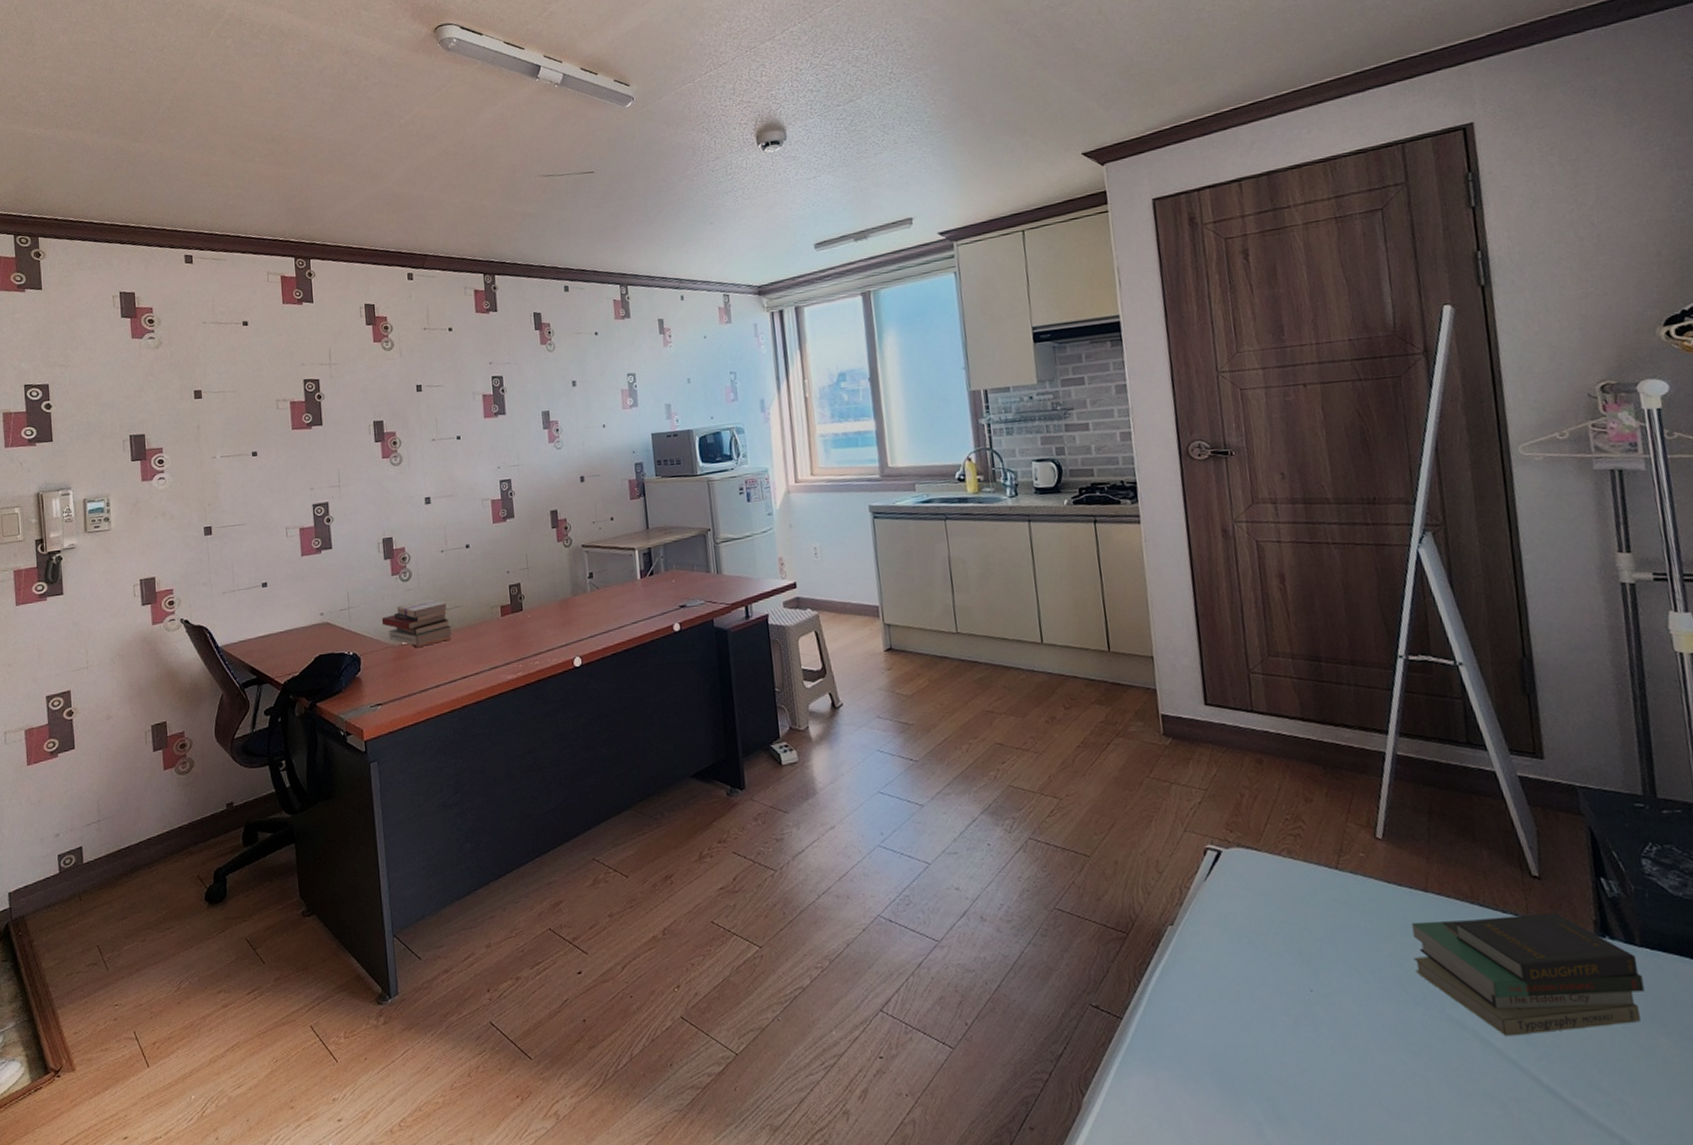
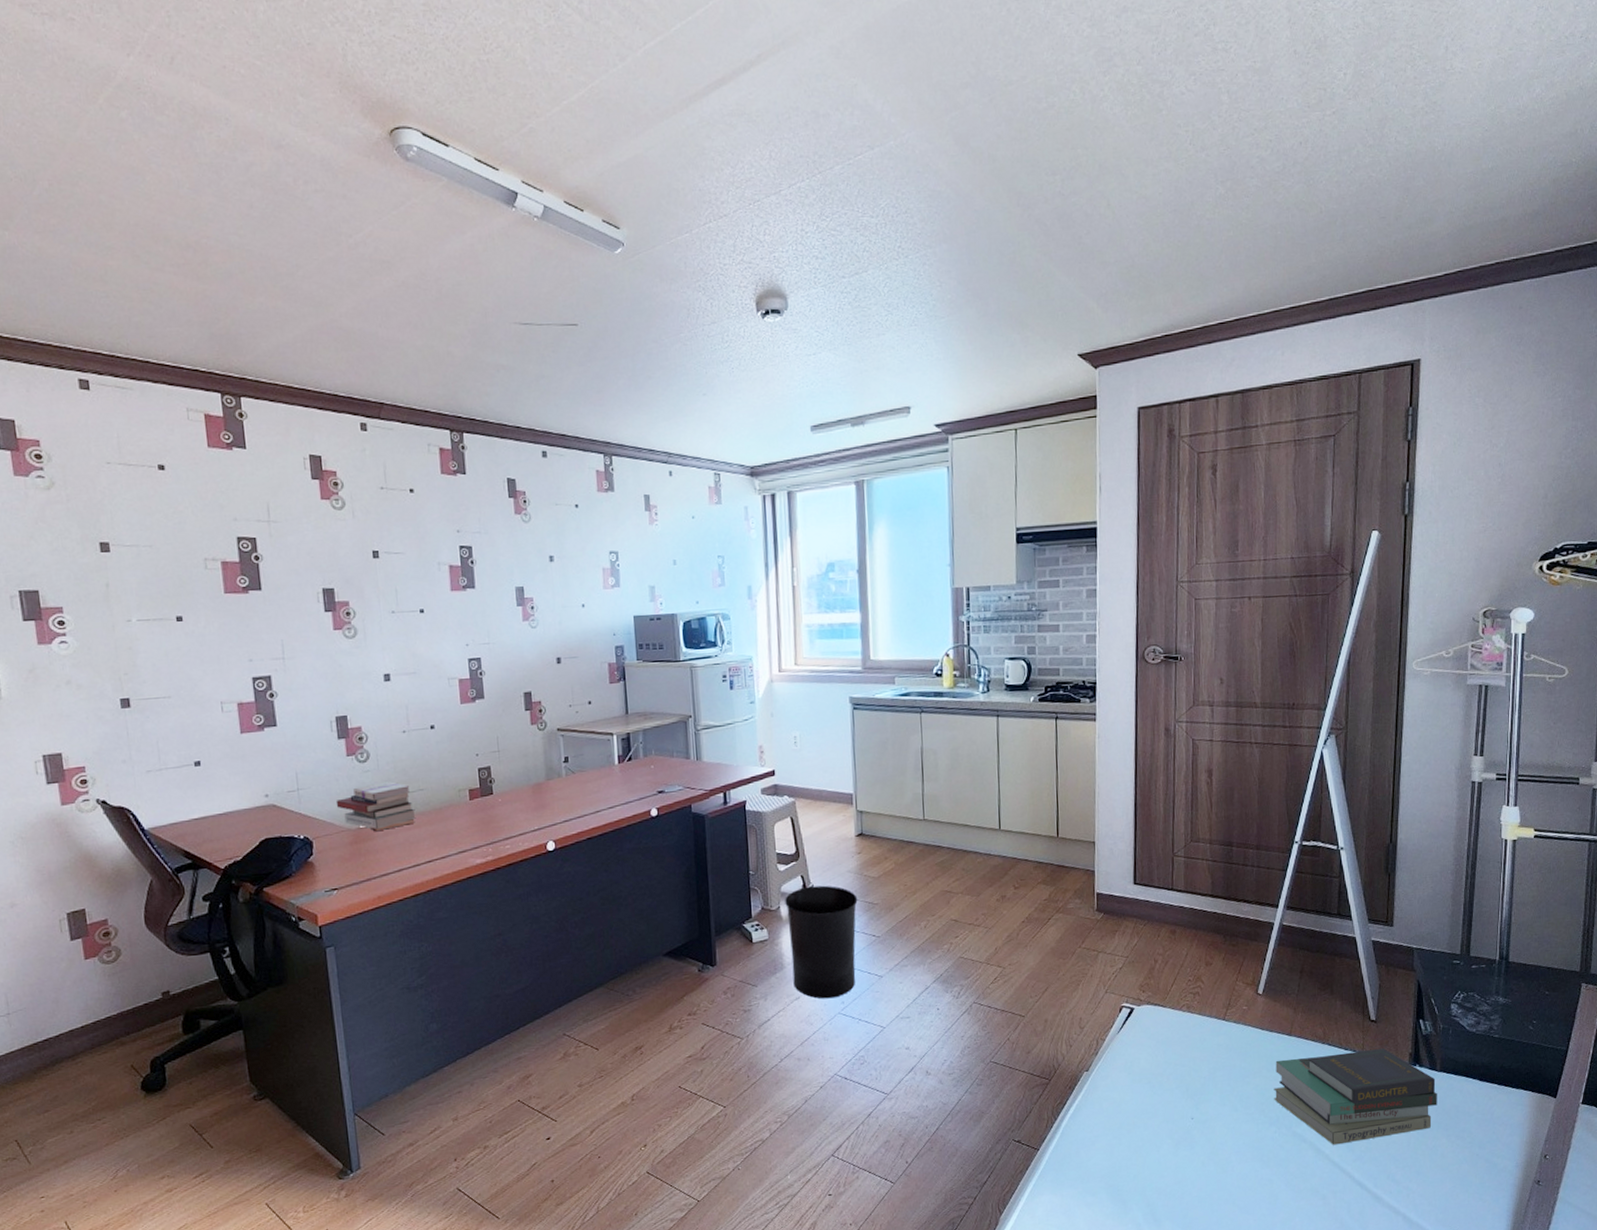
waste bin: none [813,704,894,829] -> present [785,885,858,999]

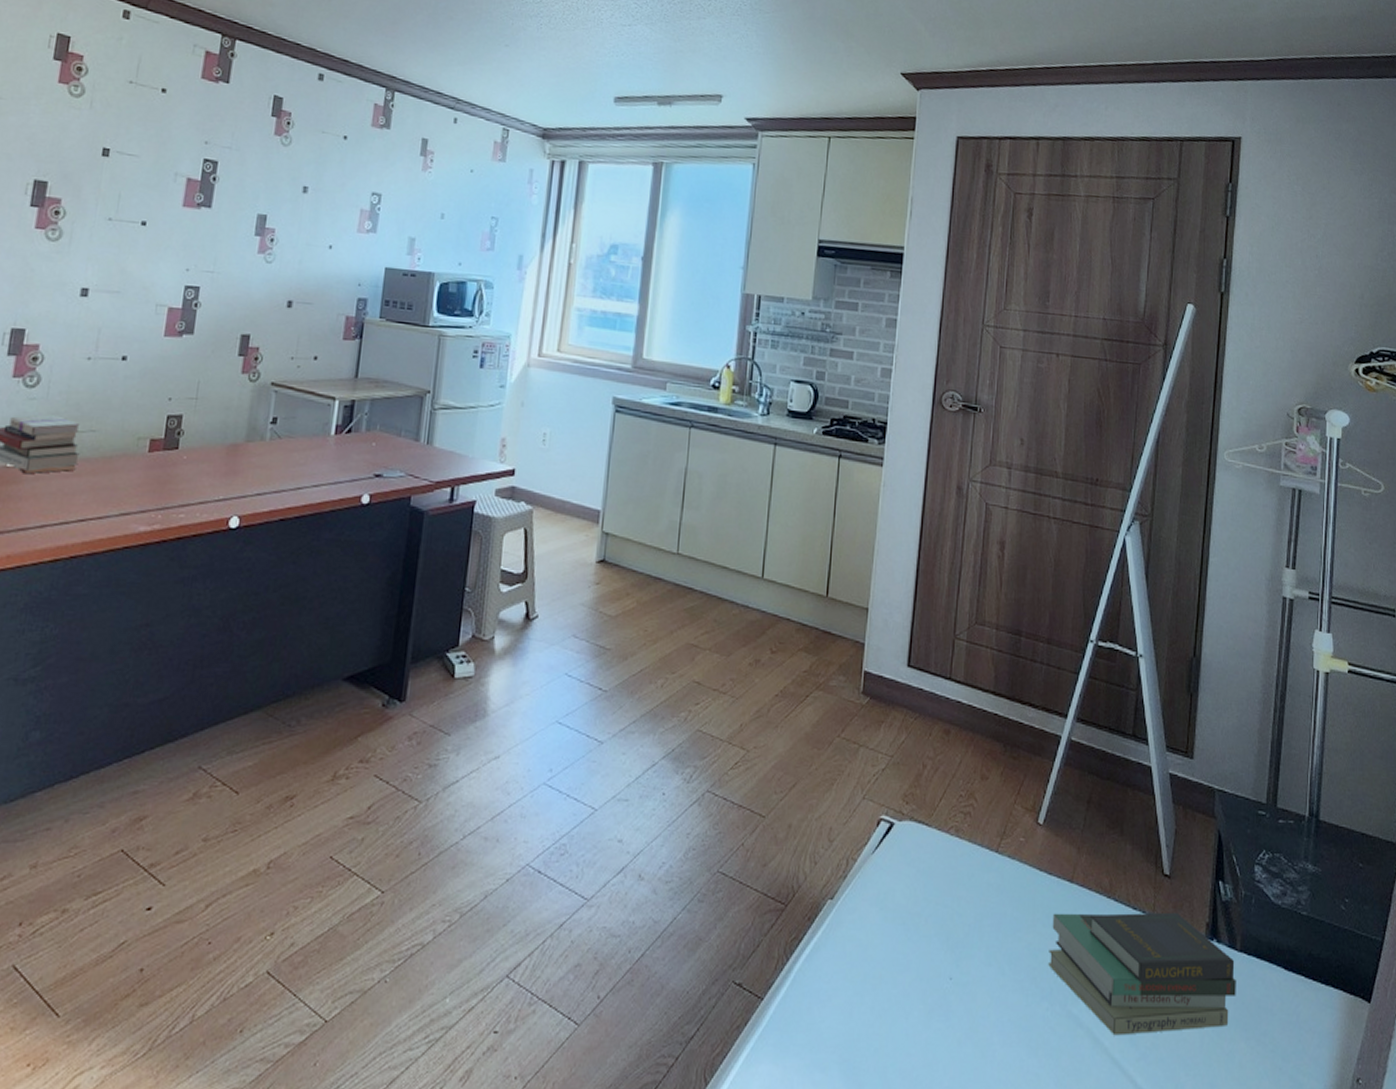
waste bin: present [785,885,858,999] -> none [495,616,588,763]

